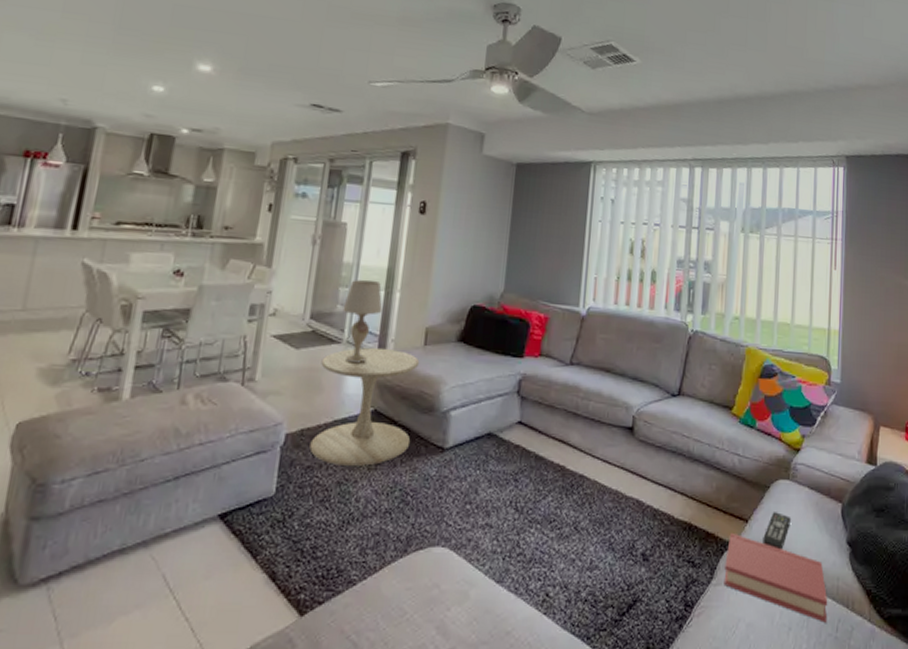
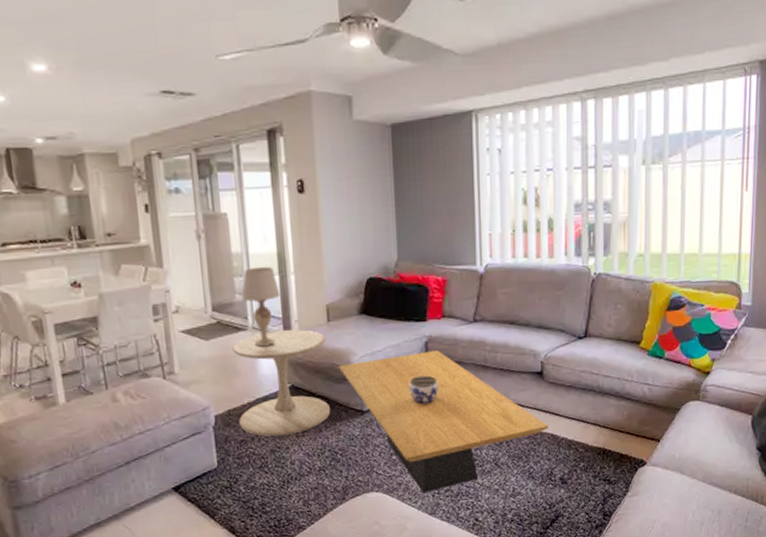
coffee table: none [427,390,634,555] -> present [339,350,548,493]
jar: none [495,416,526,449] -> present [409,375,438,405]
hardback book: present [724,532,828,623] -> none [639,452,738,516]
remote control: present [763,512,792,550] -> none [675,430,703,462]

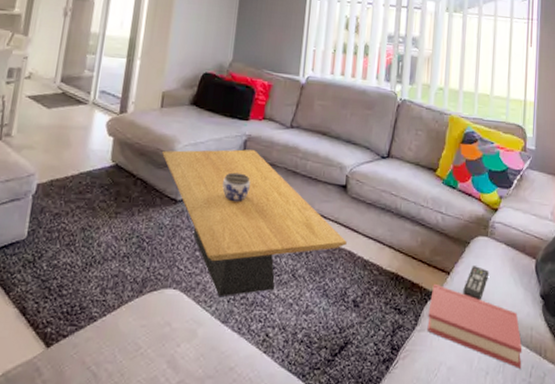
side table: present [232,329,331,437] -> none [58,109,157,214]
table lamp: present [241,266,280,346] -> none [89,48,125,122]
hardback book: none [639,452,738,516] -> present [427,283,523,369]
remote control: none [675,430,703,462] -> present [463,266,490,301]

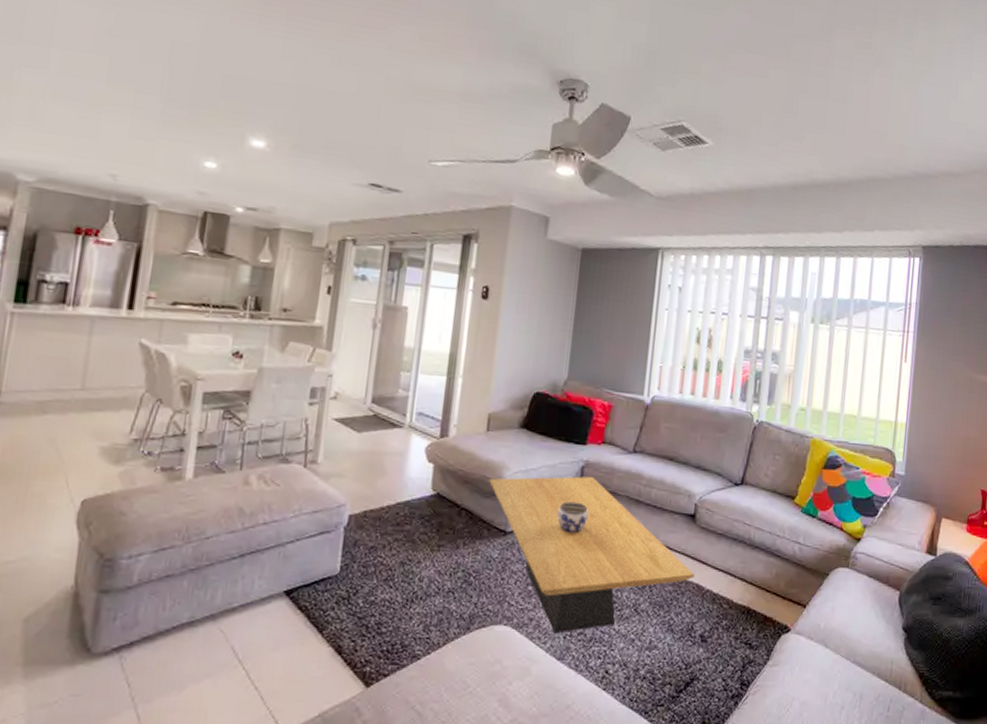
hardback book: present [427,283,523,369] -> none [780,617,881,703]
remote control: present [463,266,490,301] -> none [820,598,849,634]

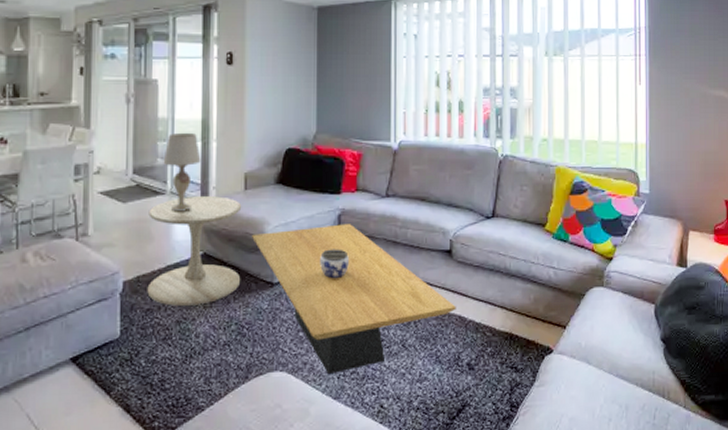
side table: none [373,432,482,547] -> present [147,195,242,306]
table lamp: none [404,364,445,447] -> present [163,132,201,211]

